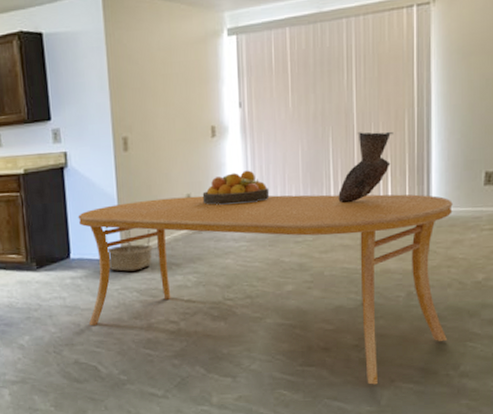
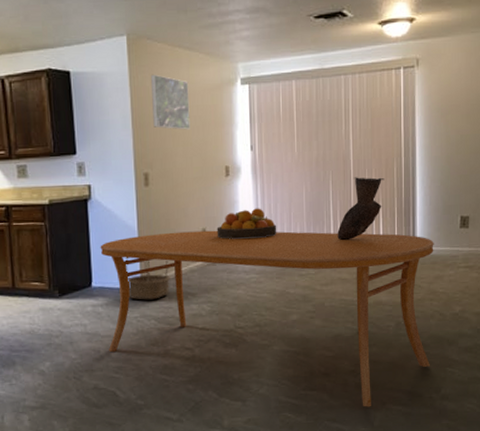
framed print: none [129,30,172,89] -> present [151,74,190,130]

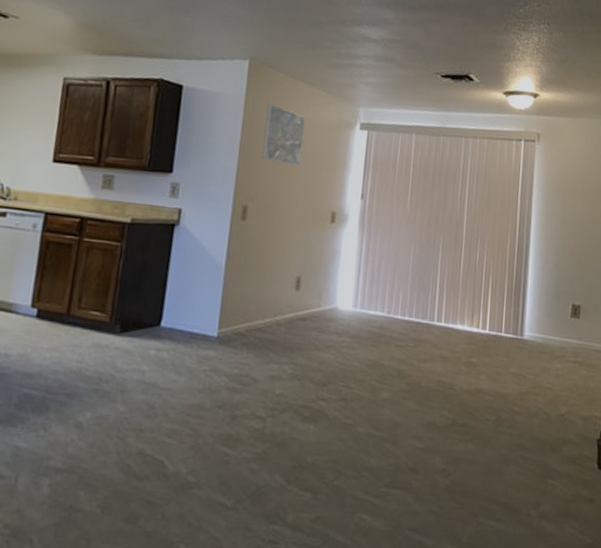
dining table: present [100,230,434,407] -> none [166,274,543,518]
basket: present [125,257,171,300] -> none [201,297,254,352]
fruit bowl: present [216,208,277,240] -> none [312,262,379,298]
vase: present [337,177,384,241] -> none [442,245,497,314]

